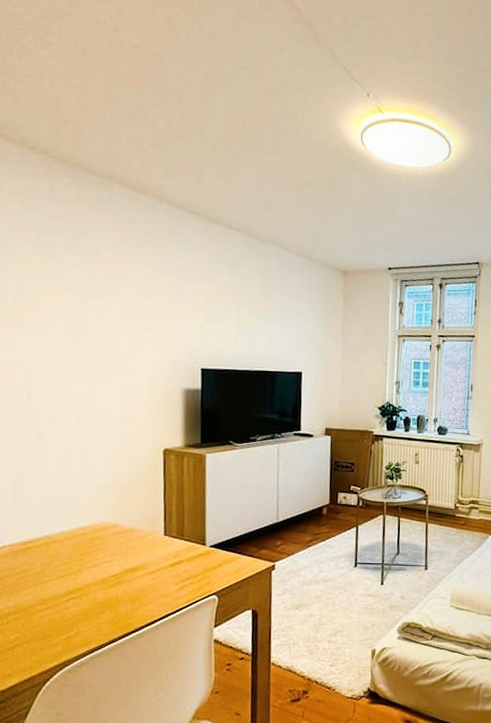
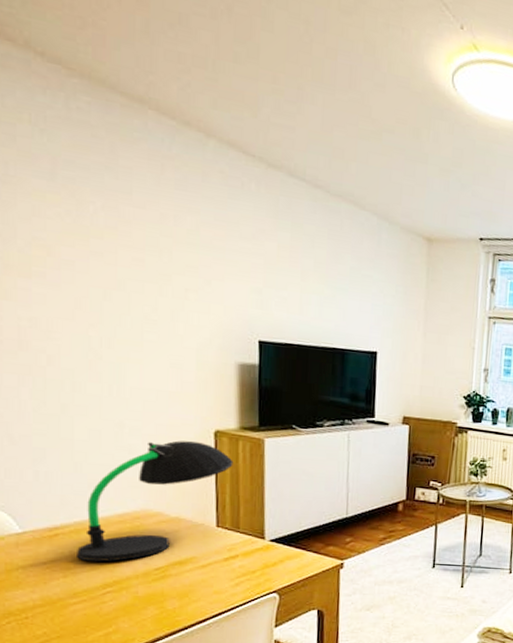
desk lamp: none [46,459,179,572] -> present [77,440,234,563]

